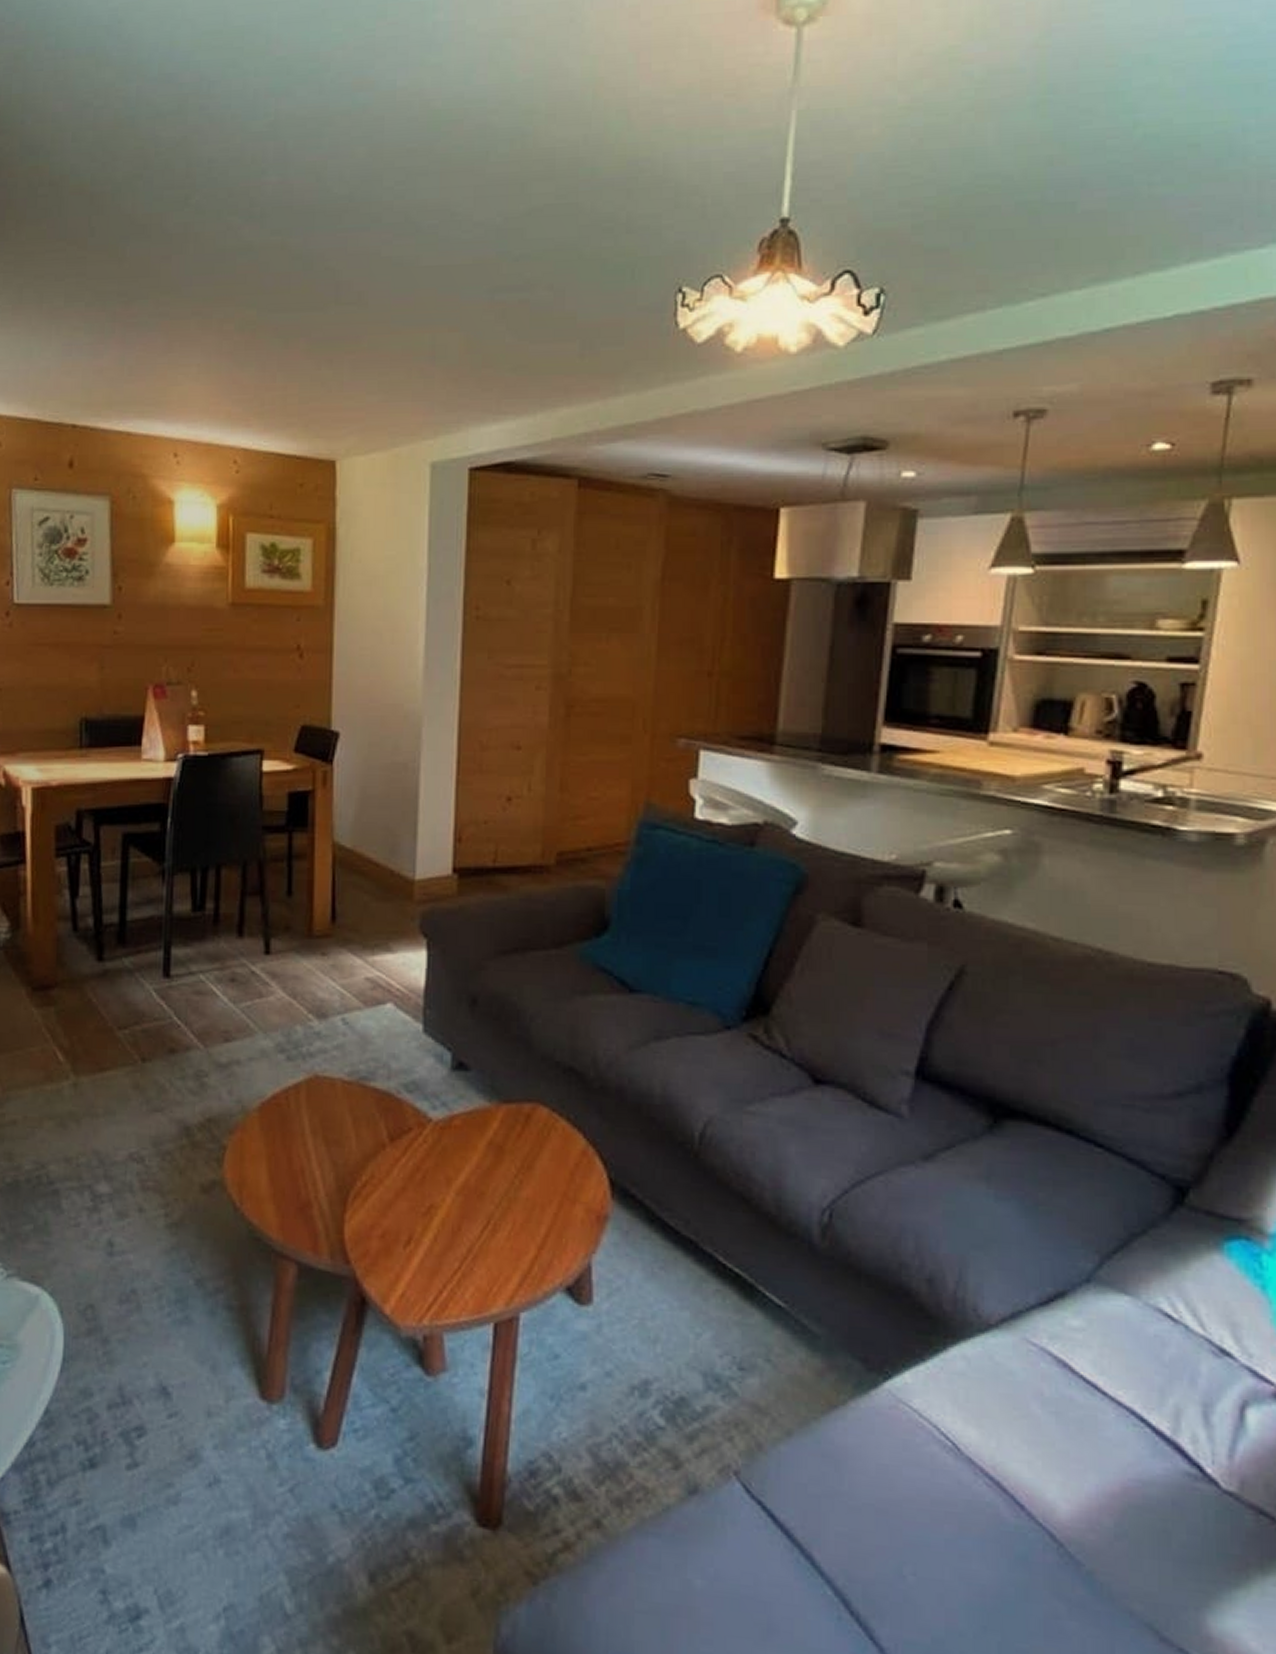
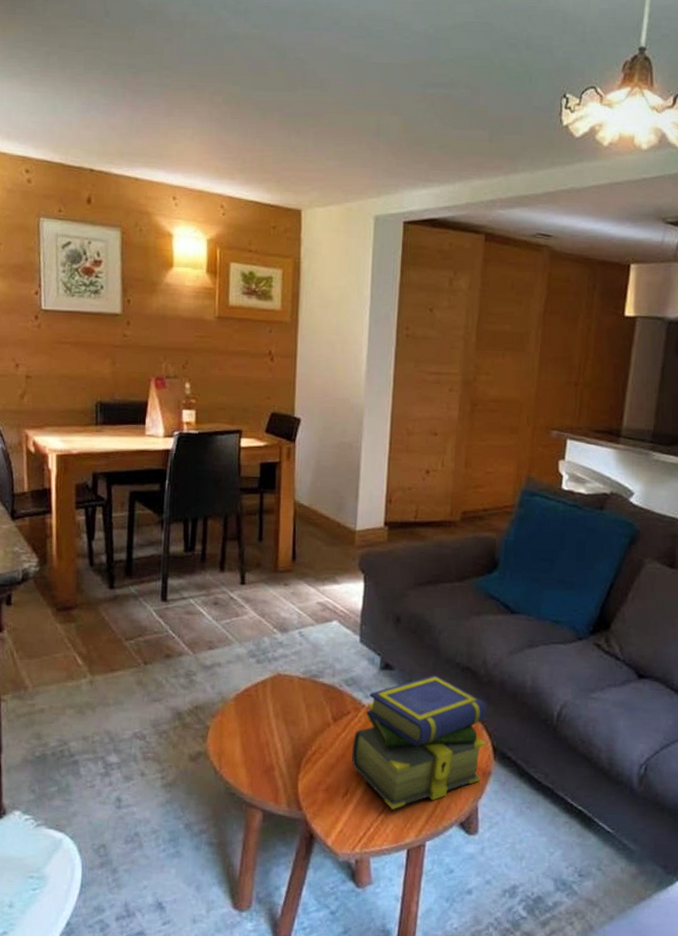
stack of books: none [415,1078,600,1266] -> present [351,675,487,809]

